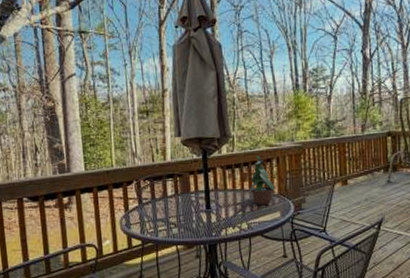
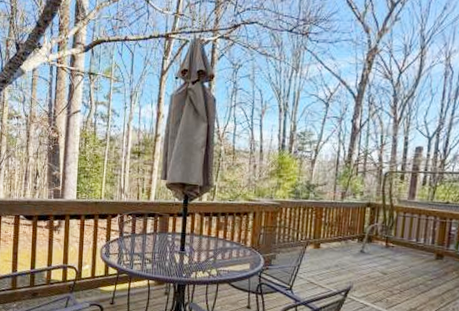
potted plant: present [249,156,275,205] -> none [223,208,248,255]

